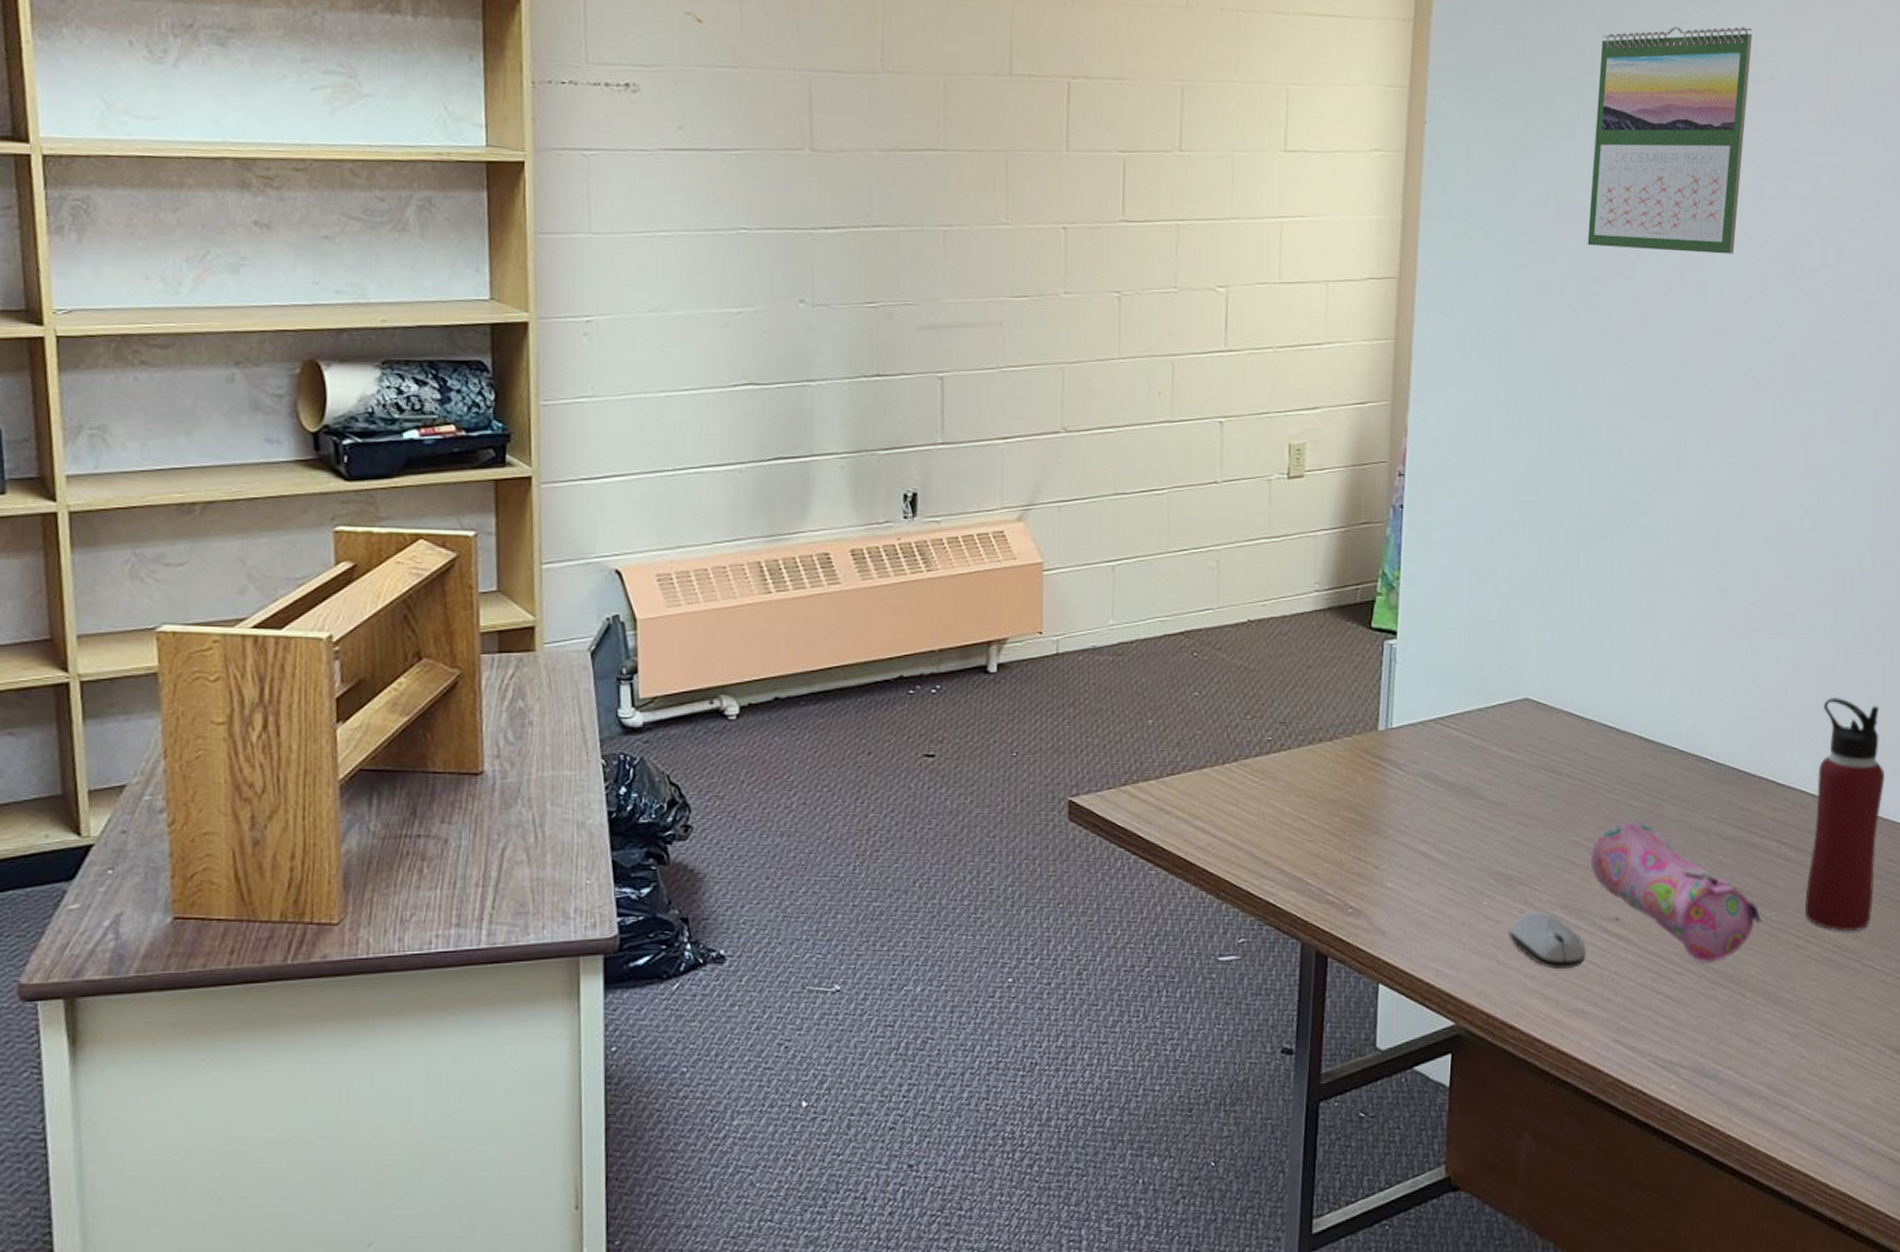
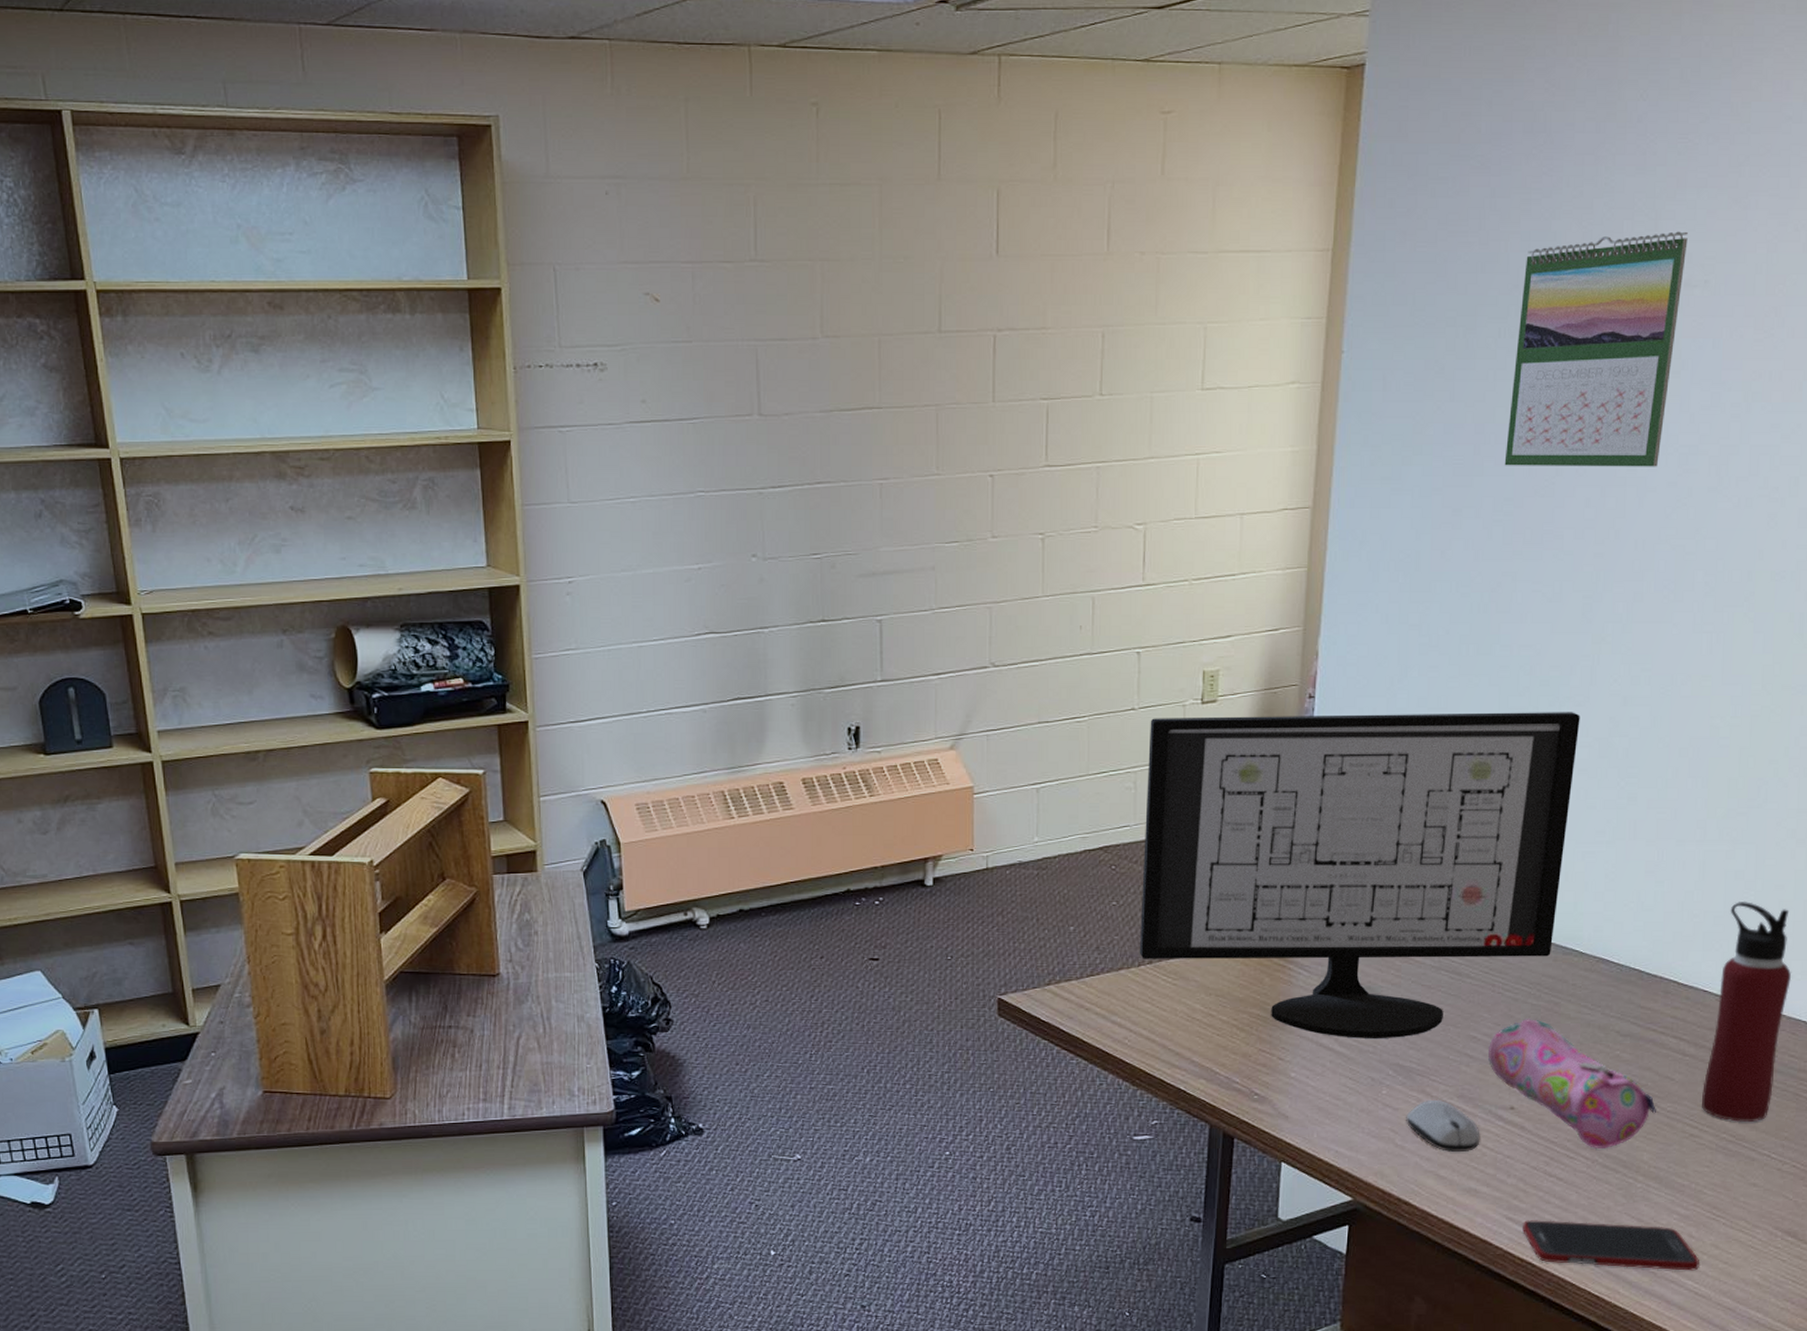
computer monitor: none [1223,492,1670,844] -> present [1139,712,1580,1038]
cell phone: none [1632,1042,1811,1095] -> present [1523,1220,1699,1271]

